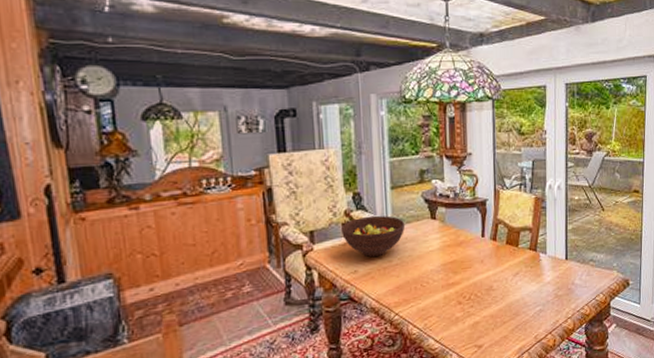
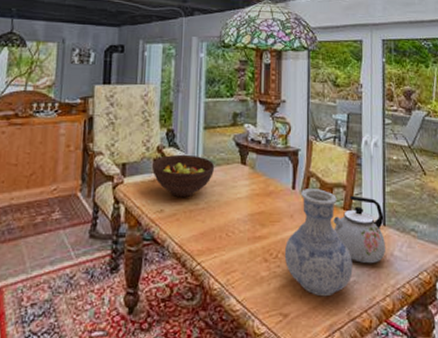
vase: none [476,234,539,327] -> present [284,189,353,297]
kettle: none [520,236,567,294] -> present [333,195,385,264]

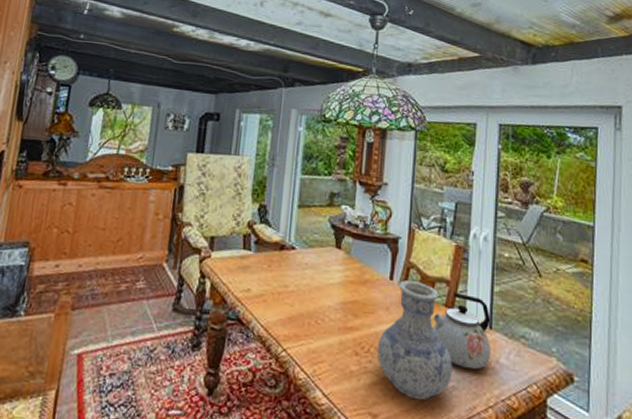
fruit bowl: present [152,154,215,198] -> none [241,231,308,279]

